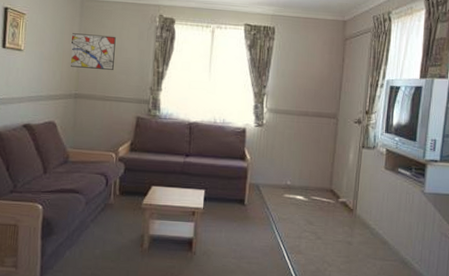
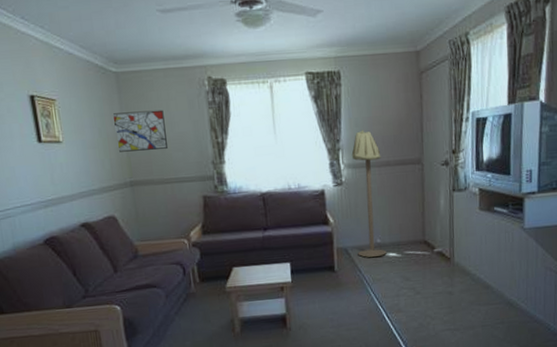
floor lamp: none [268,80,301,198] -> present [351,130,387,258]

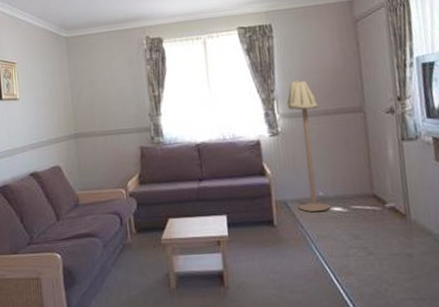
wall art: present [113,109,167,152] -> none [63,67,109,107]

